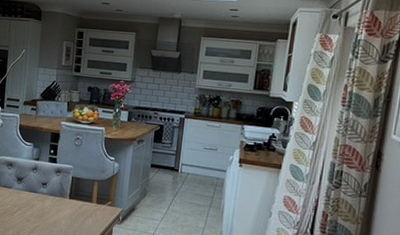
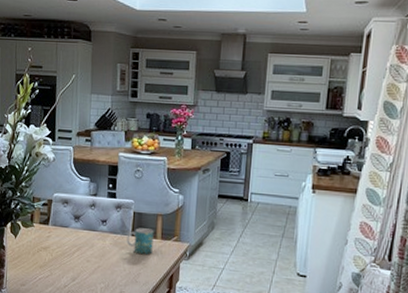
mug: none [64,191,90,218] -> present [127,228,154,255]

